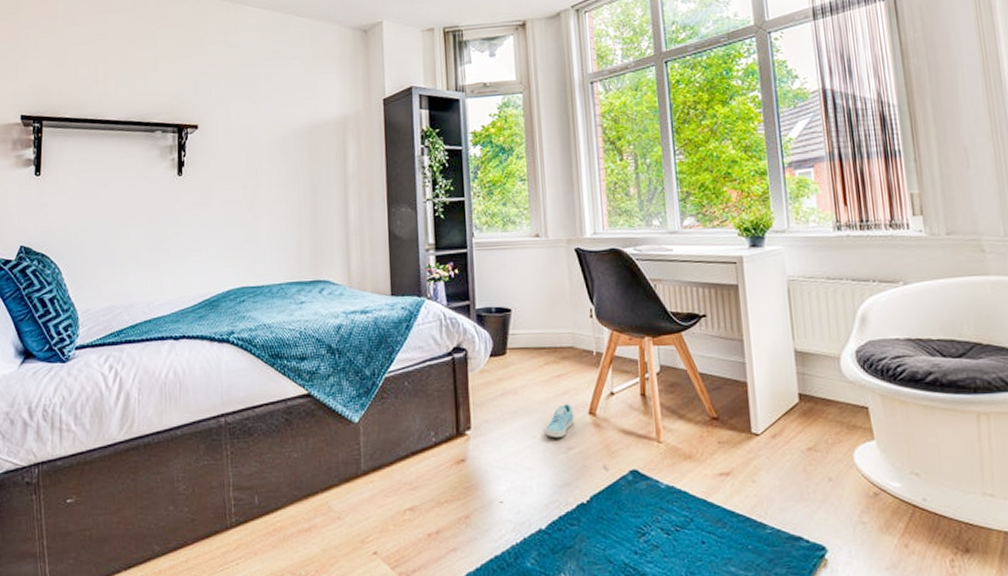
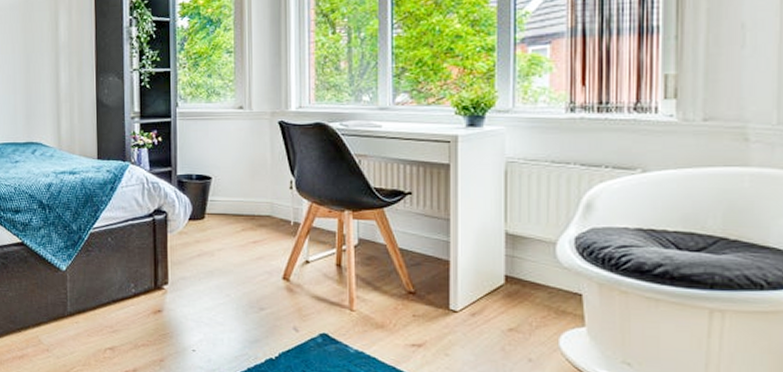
sneaker: present [546,404,574,438] -> none [239,268,268,299]

